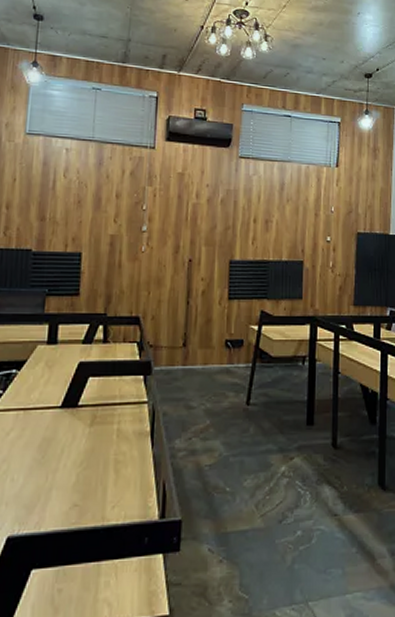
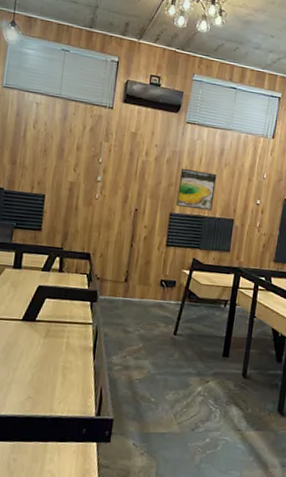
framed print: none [236,208,279,254] -> present [176,168,217,211]

